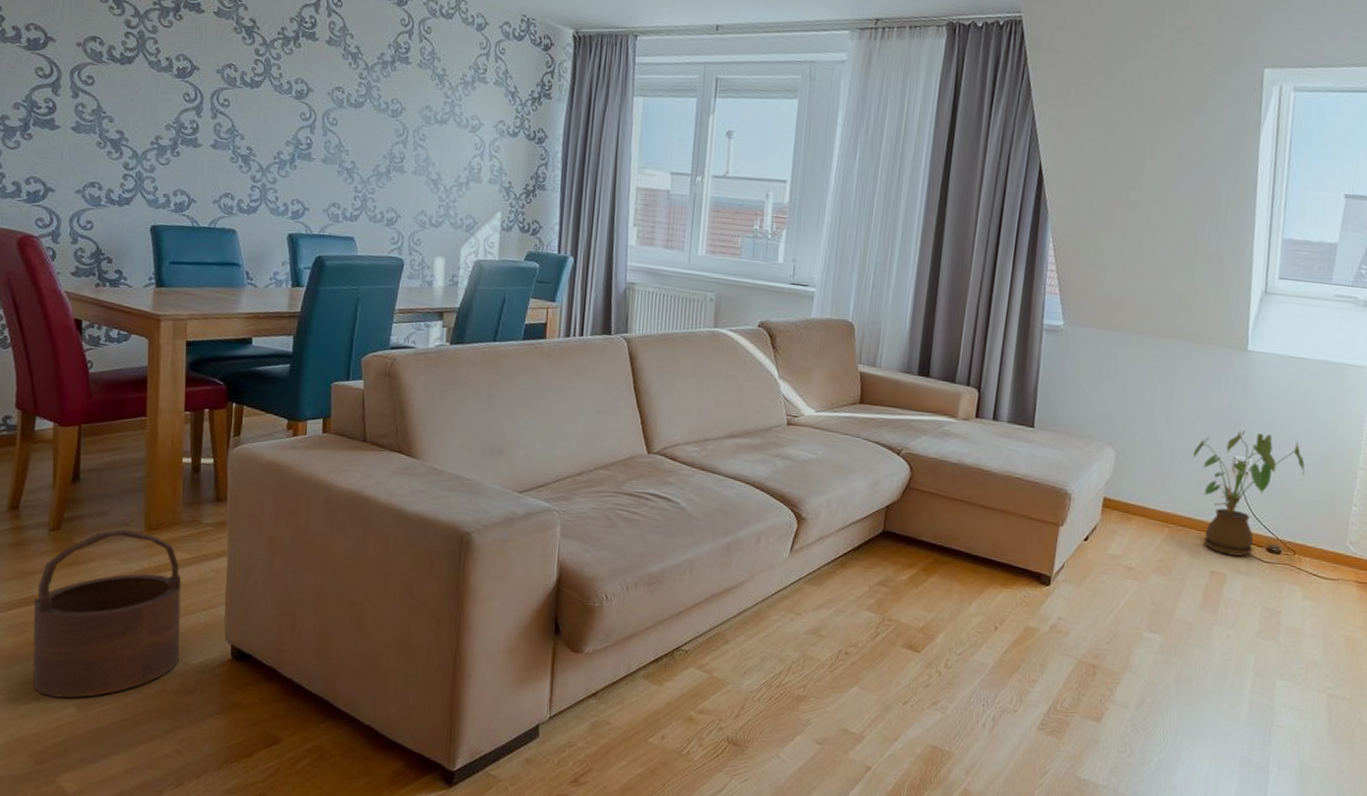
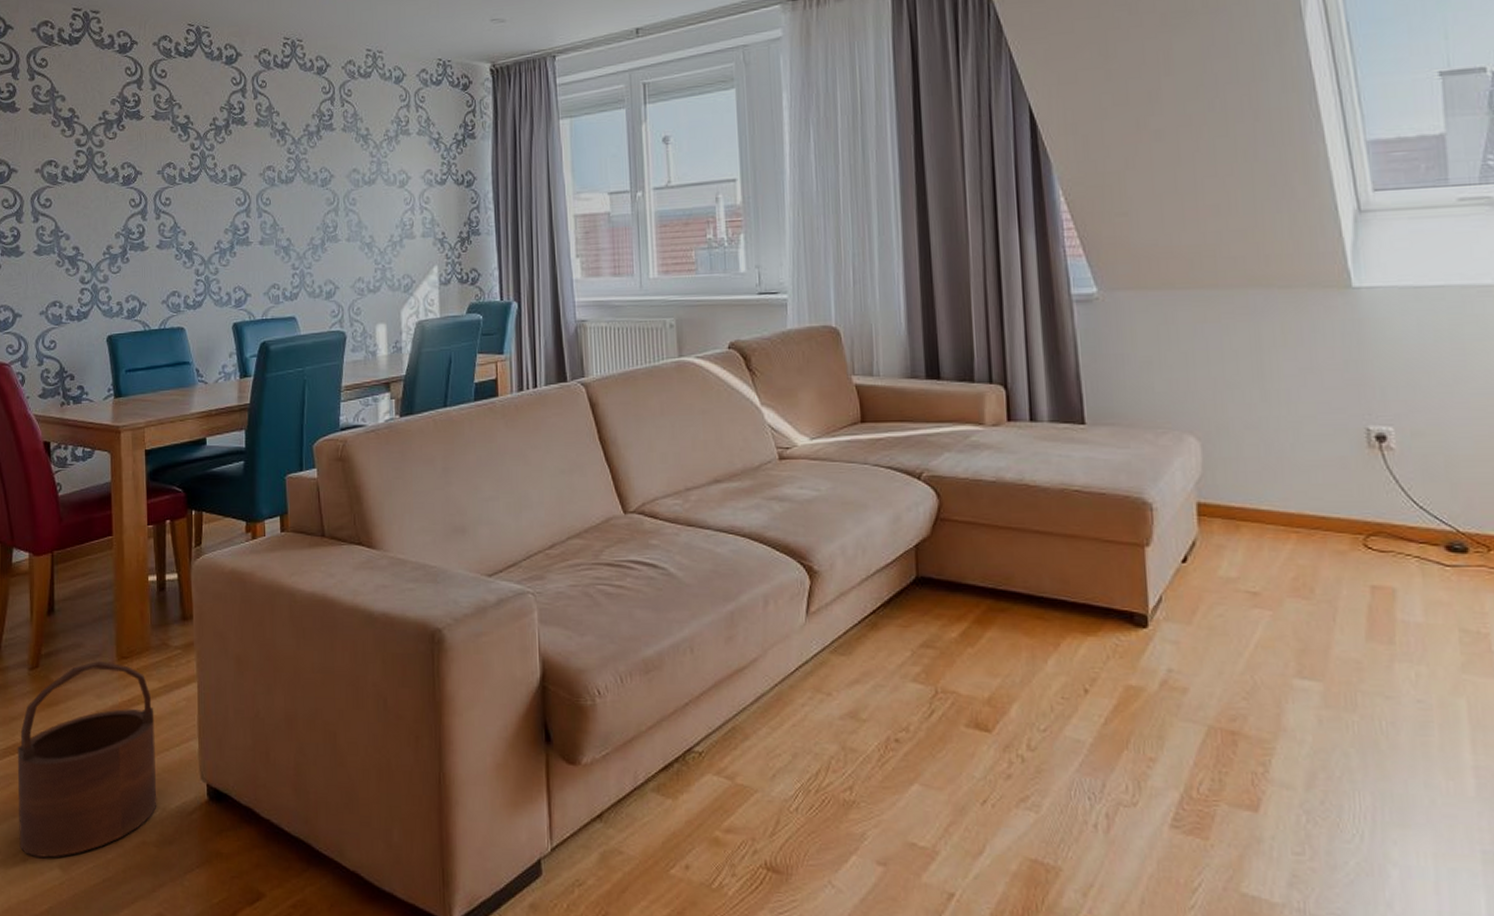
house plant: present [1192,430,1305,557] -> none [1307,391,1475,562]

